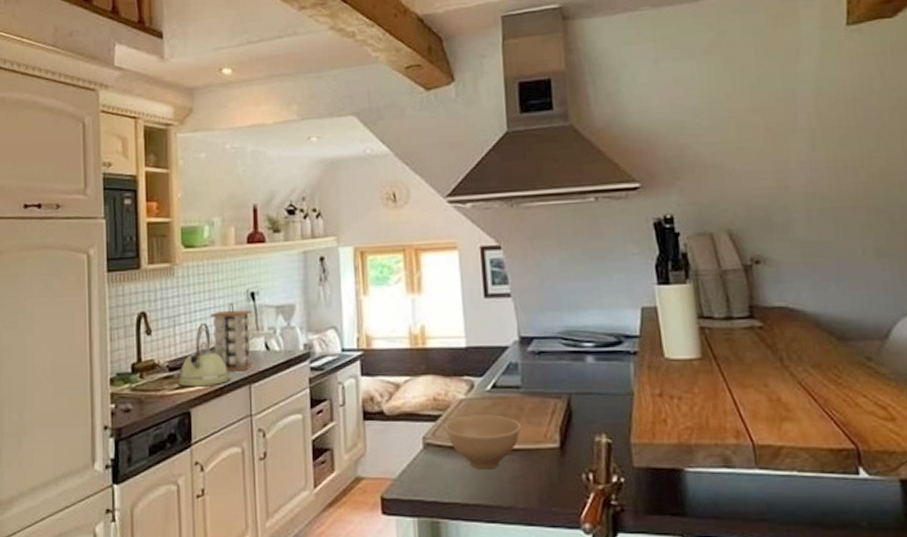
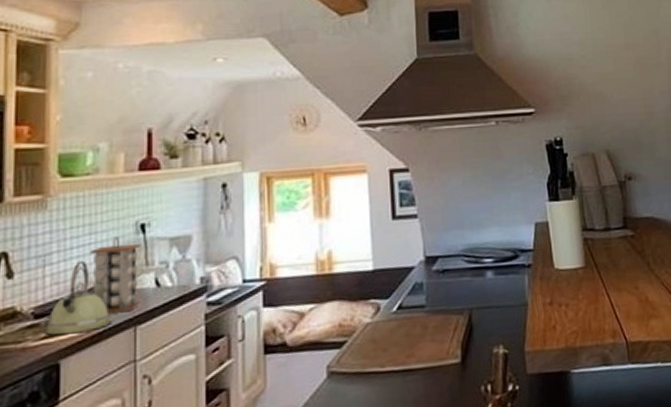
bowl: present [444,414,522,470] -> none [349,335,426,393]

